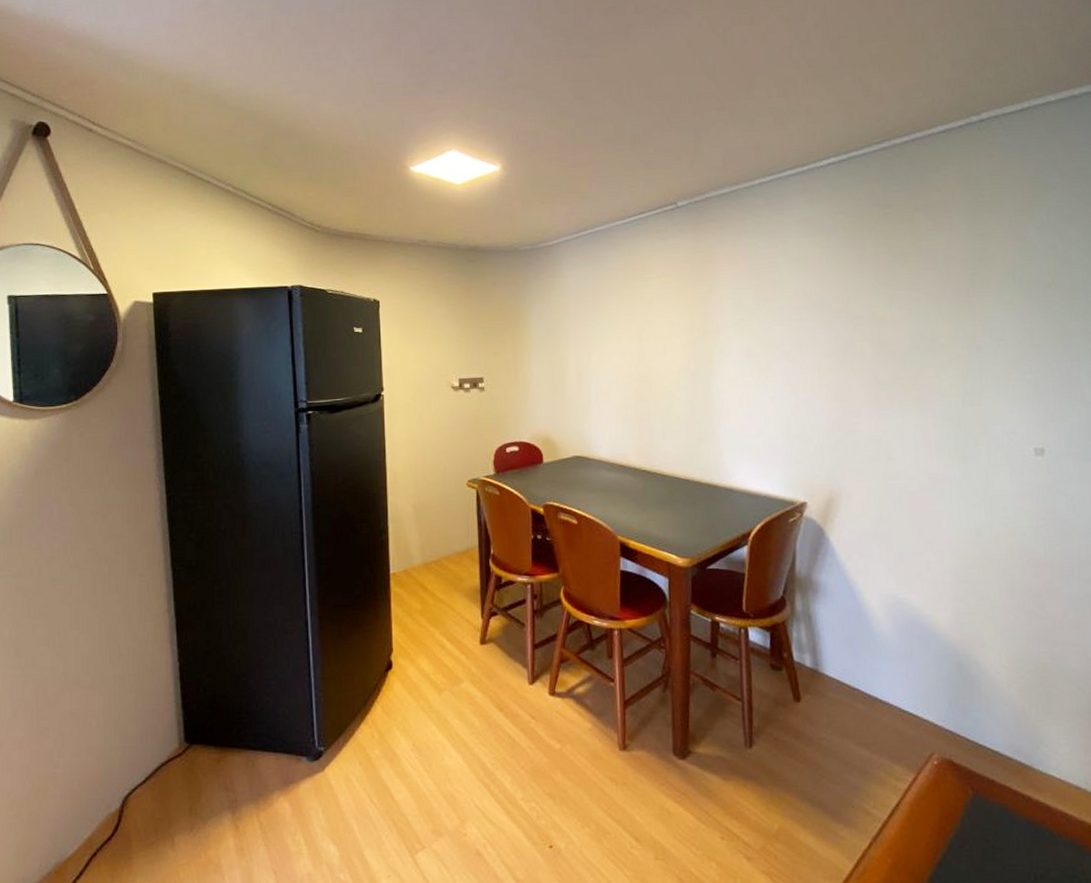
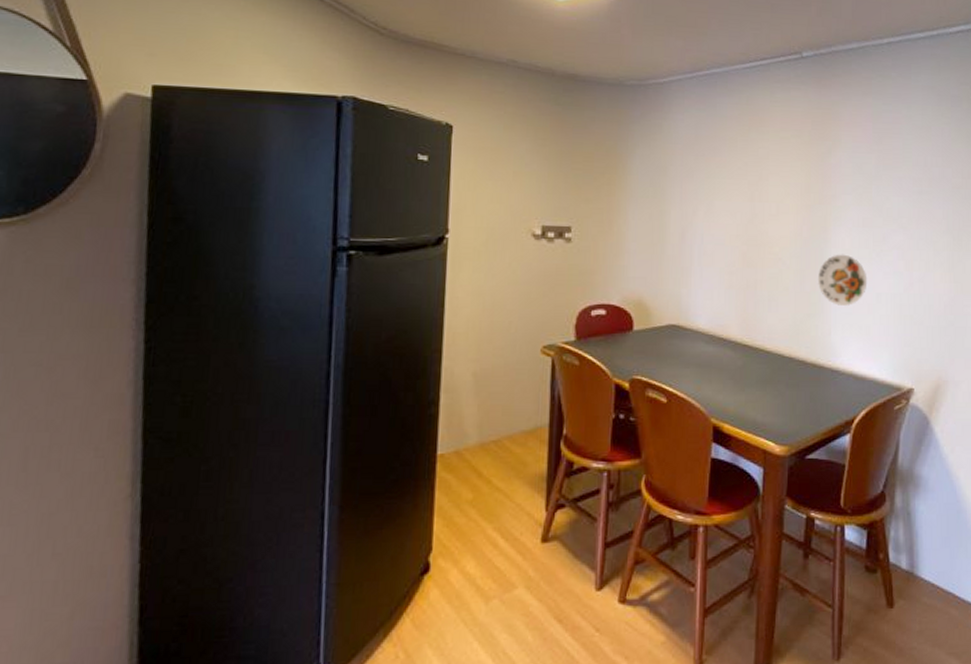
decorative plate: none [707,383,755,430] -> present [818,254,868,306]

